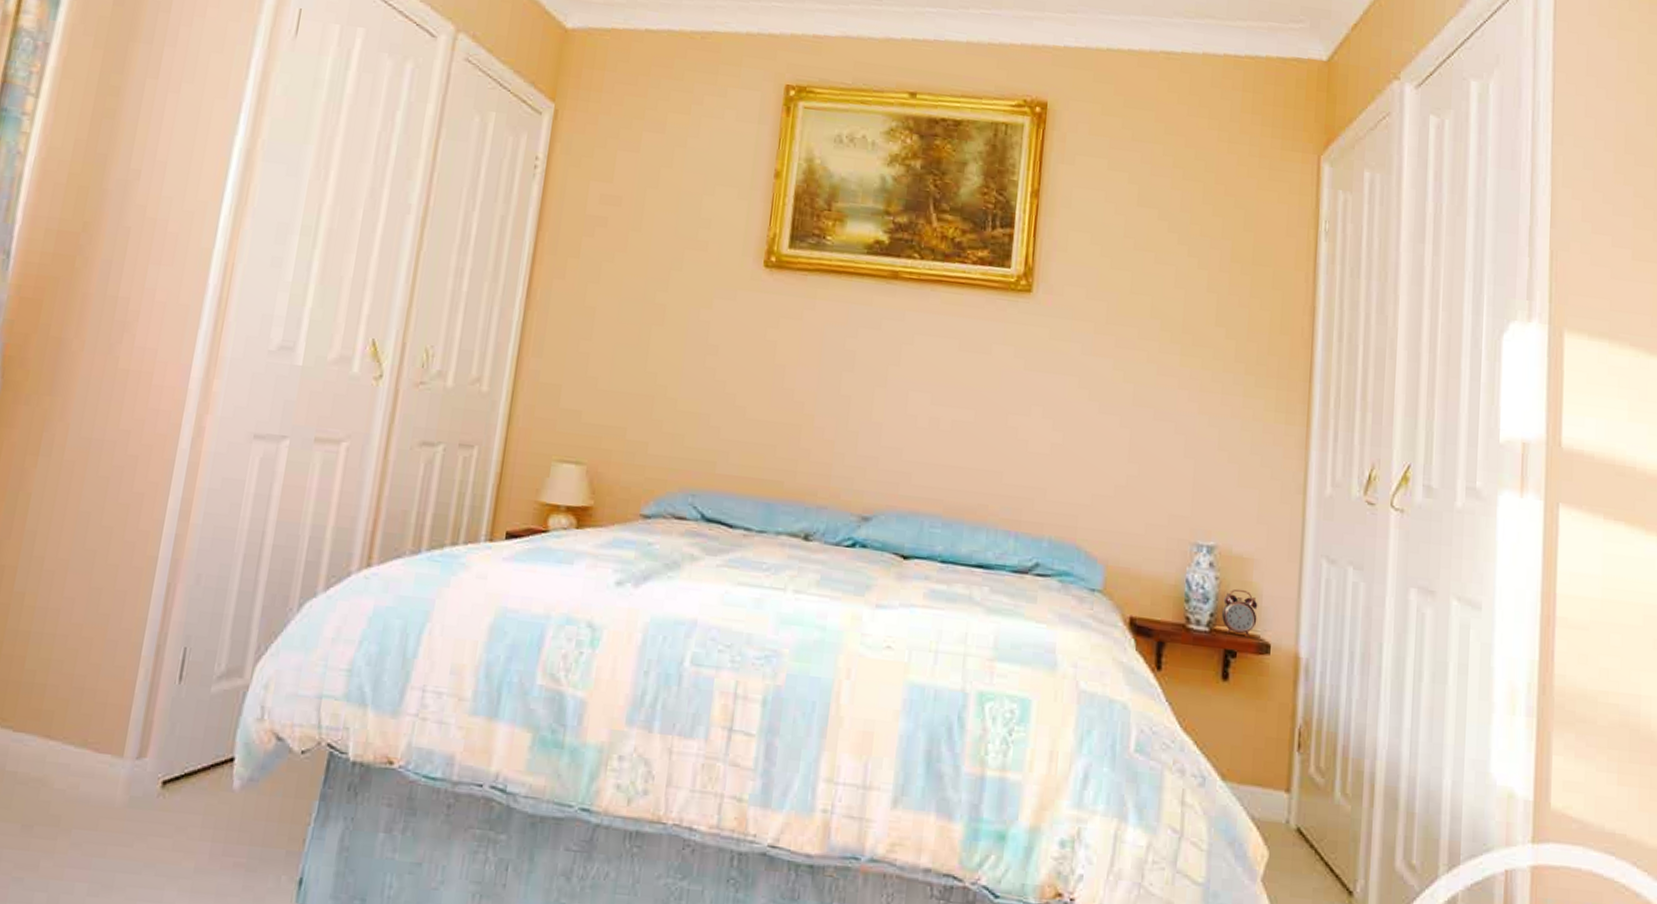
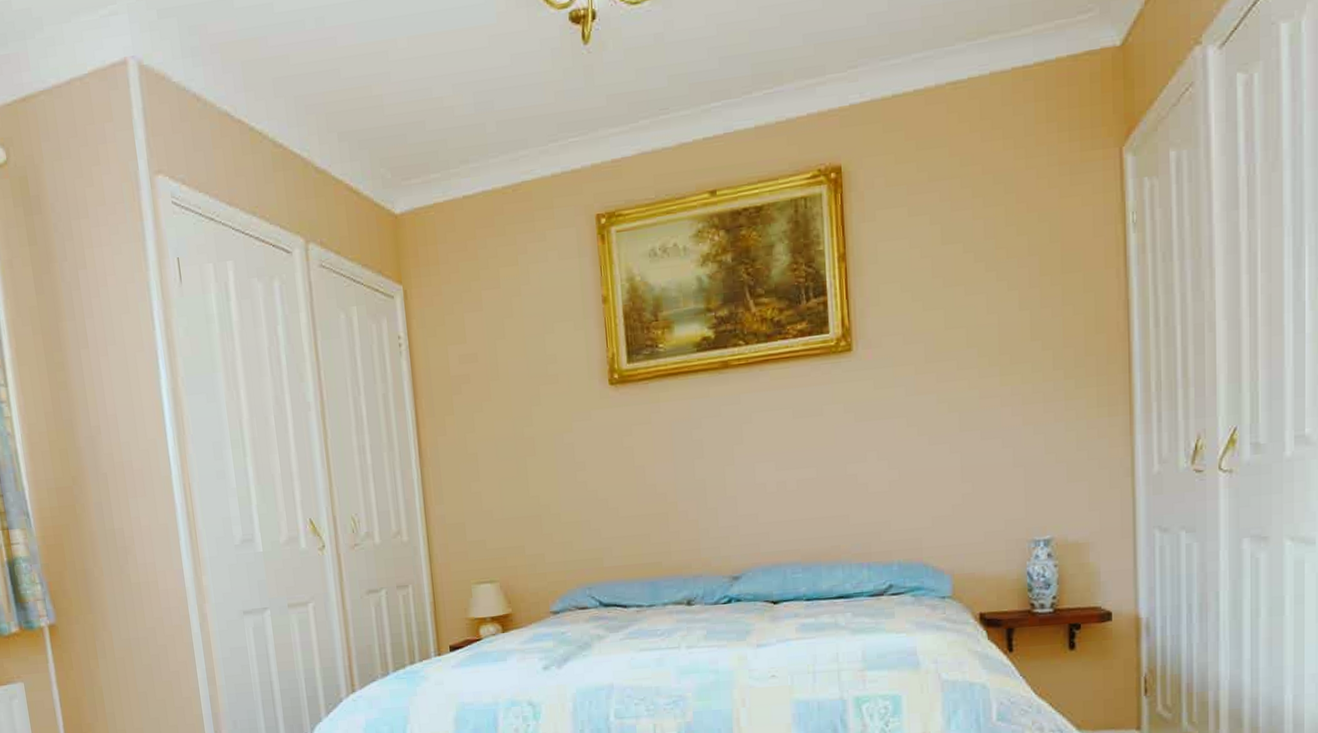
alarm clock: present [1221,589,1258,637] -> none [1063,570,1097,611]

